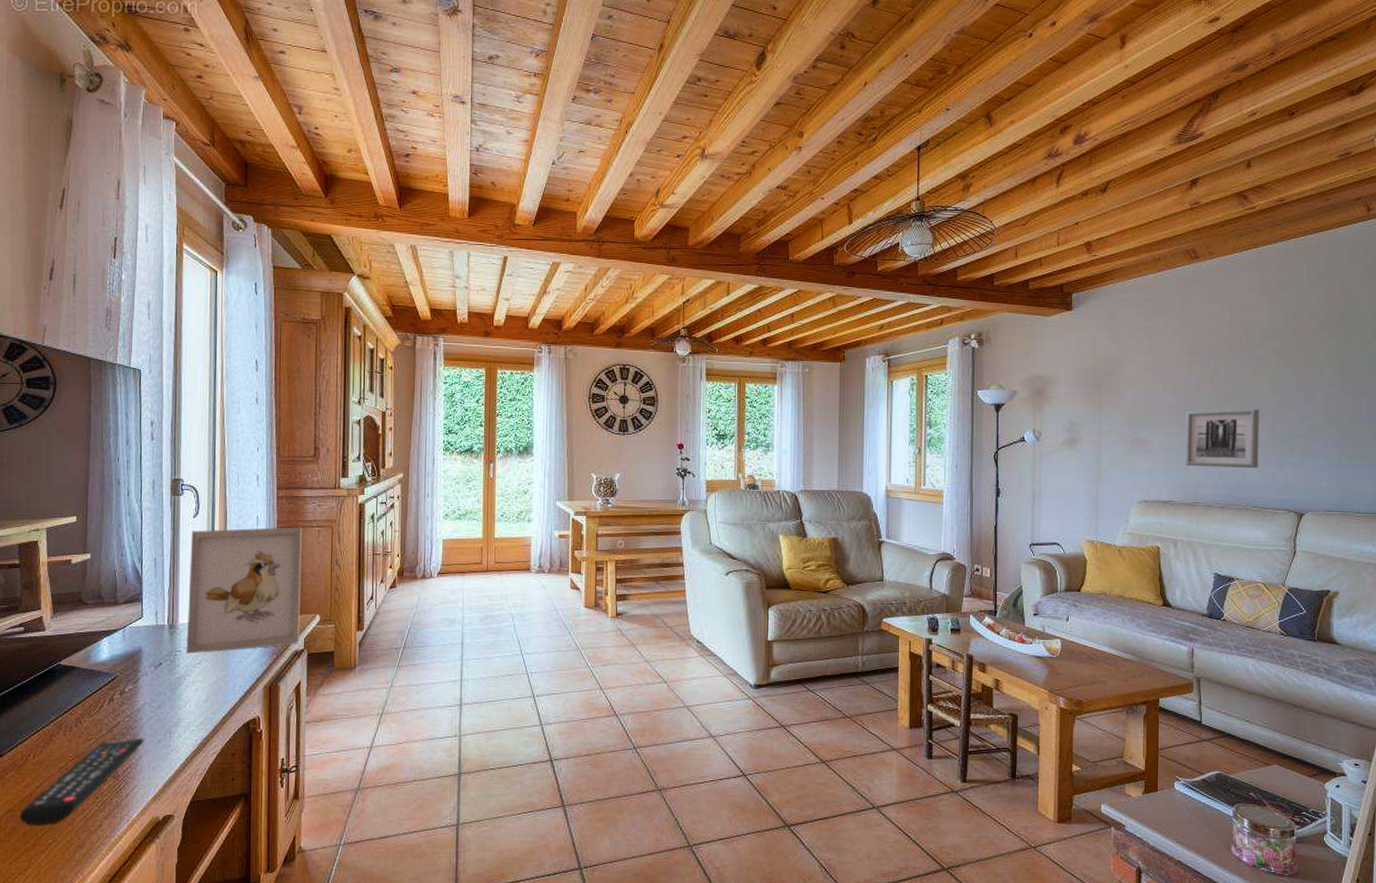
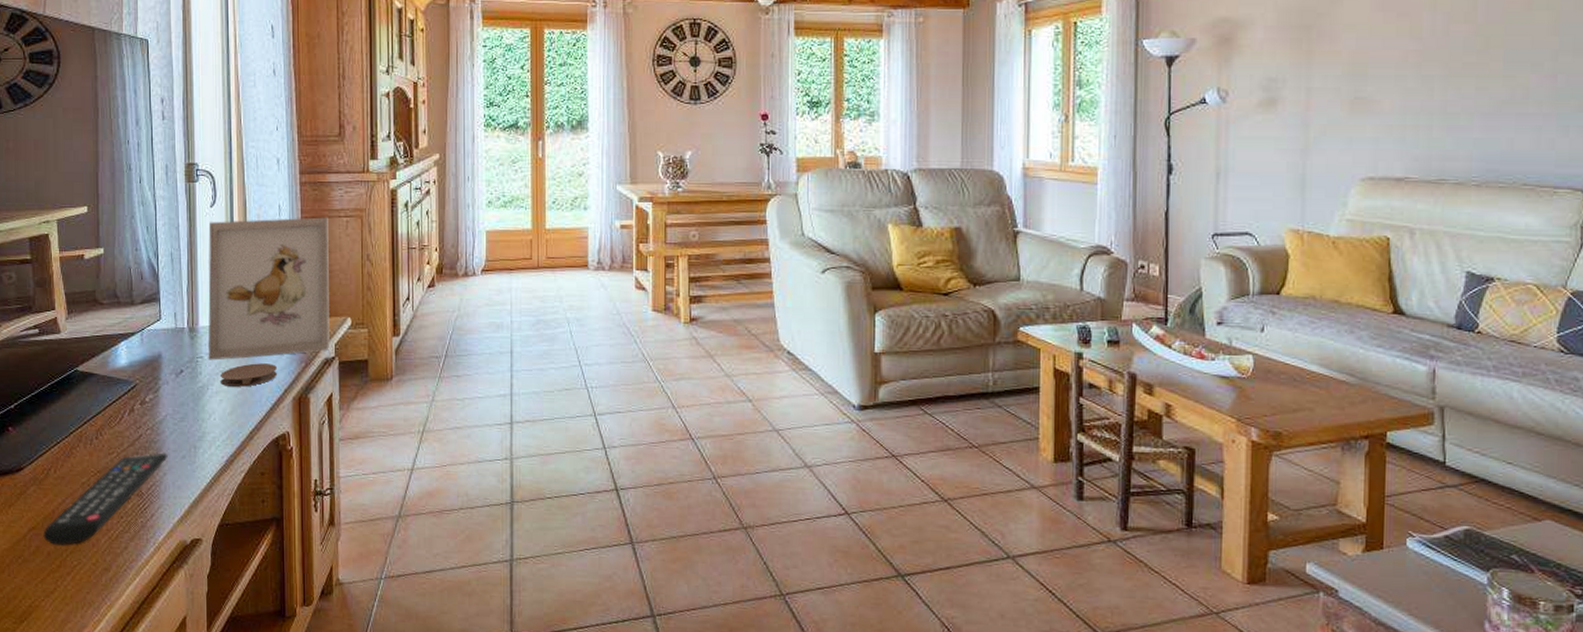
coaster: none [197,656,250,677] -> present [221,363,277,387]
wall art: present [1186,409,1259,469] -> none [1428,55,1534,134]

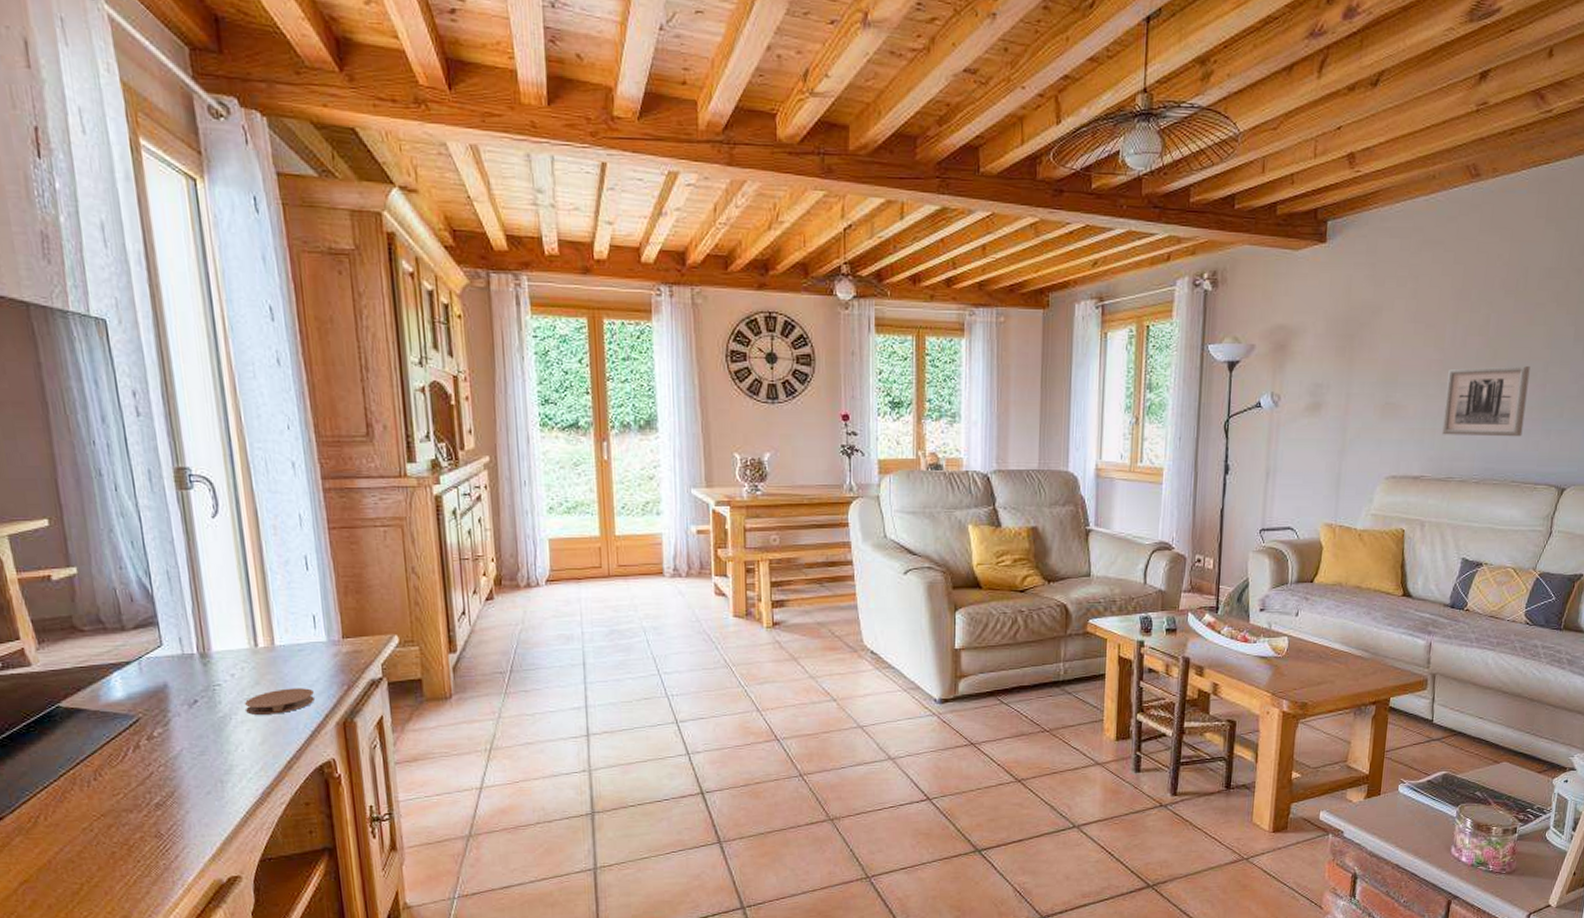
remote control: present [43,452,168,545] -> none [39,789,189,897]
picture frame: present [208,217,330,360] -> none [212,527,375,688]
wall art: none [1428,55,1534,134] -> present [1442,366,1530,437]

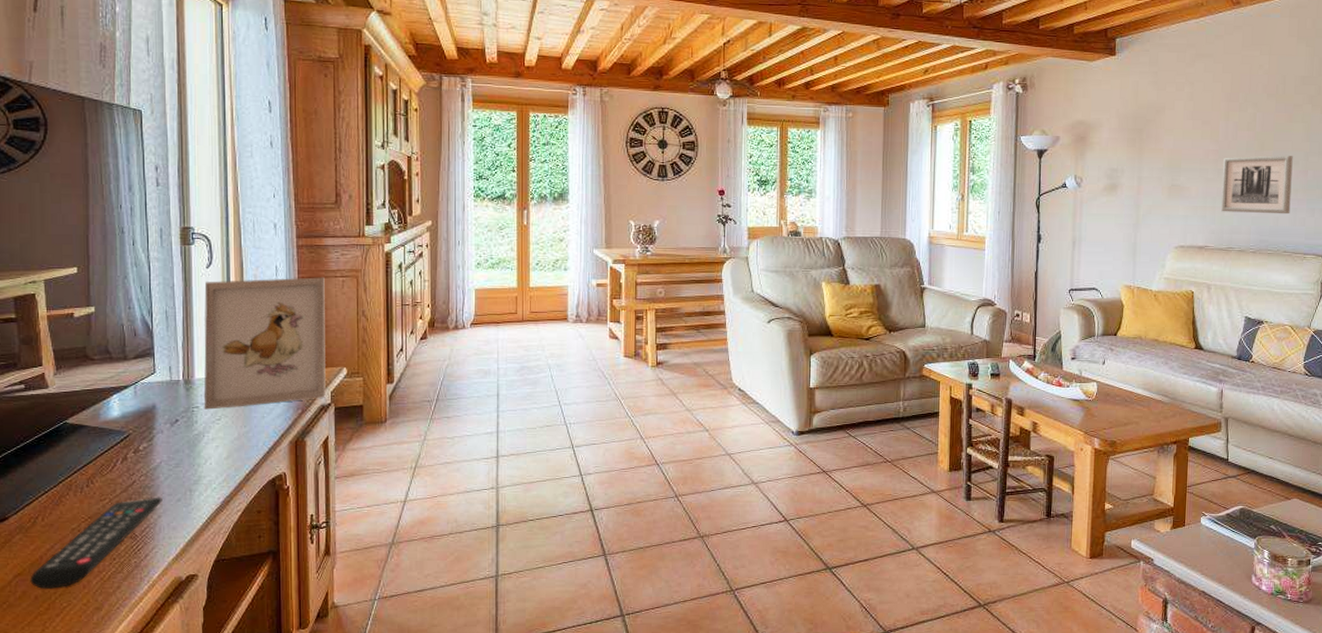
remote control: none [39,789,189,897] -> present [30,497,163,589]
picture frame: none [212,527,375,688] -> present [204,277,326,410]
coaster: present [245,688,315,715] -> none [217,411,273,433]

